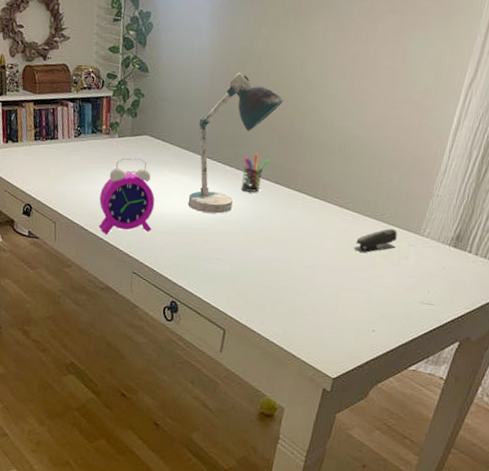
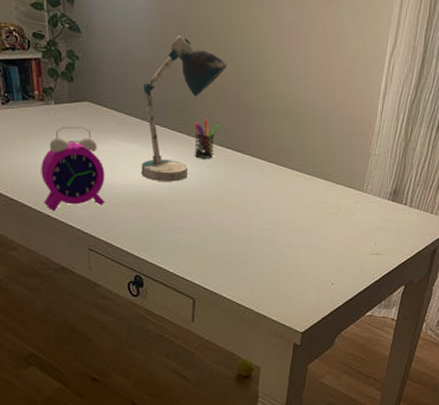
stapler: present [354,228,398,253] -> none [308,187,344,211]

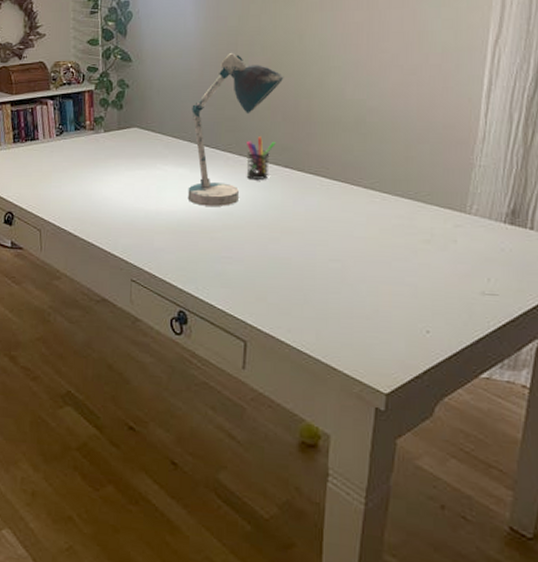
alarm clock: present [41,126,105,212] -> none [88,153,150,240]

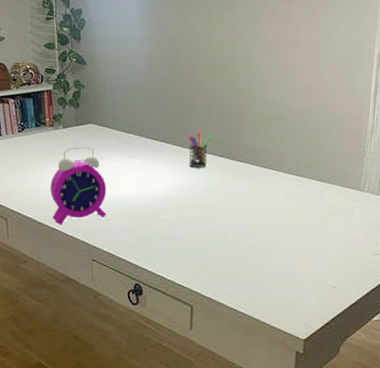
alarm clock: none [88,153,150,240] -> present [50,147,107,226]
desk lamp: present [187,53,284,206] -> none [139,58,218,192]

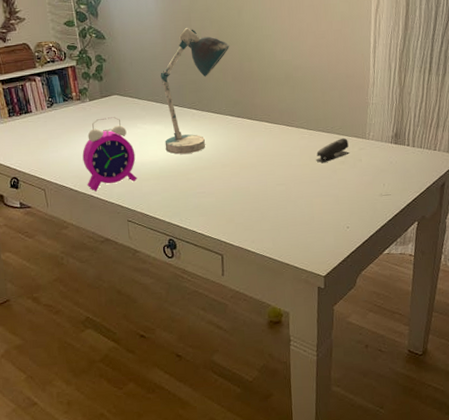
desk lamp: none [139,58,218,192] -> present [160,28,230,154]
pen holder: present [187,131,212,168] -> none [206,94,229,129]
stapler: none [303,187,341,213] -> present [316,137,349,163]

